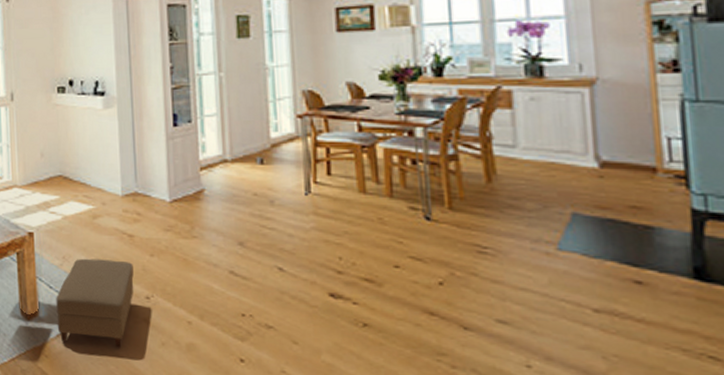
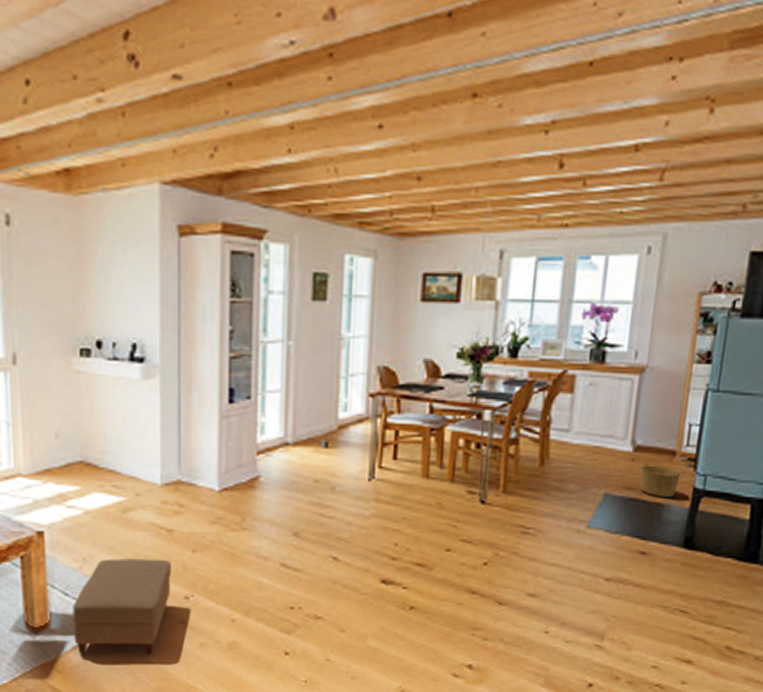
basket: none [613,179,669,219] -> present [640,462,681,497]

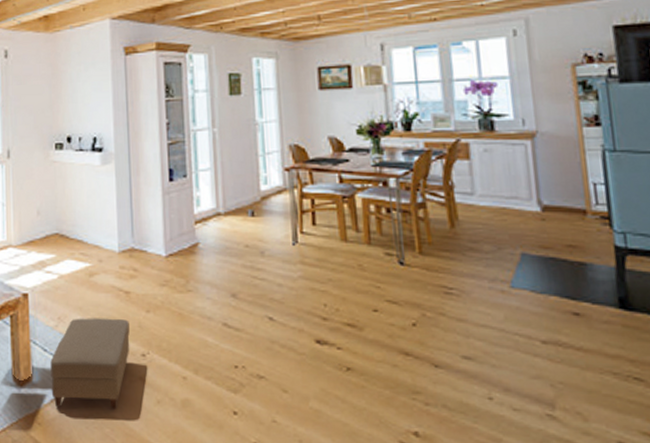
basket: present [640,462,681,497] -> none [553,221,597,256]

